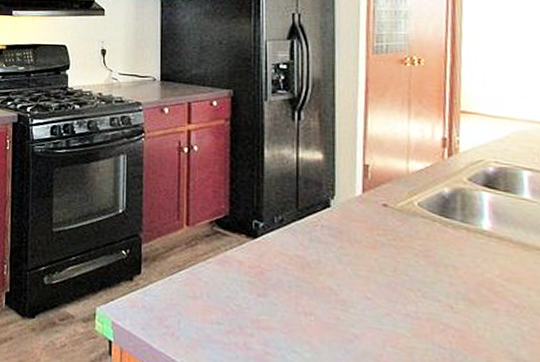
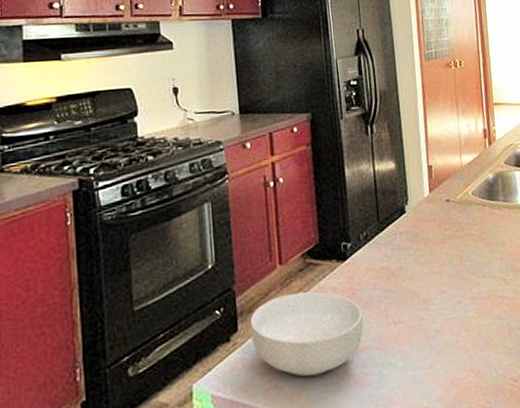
cereal bowl: none [152,254,269,338] -> present [250,291,364,377]

